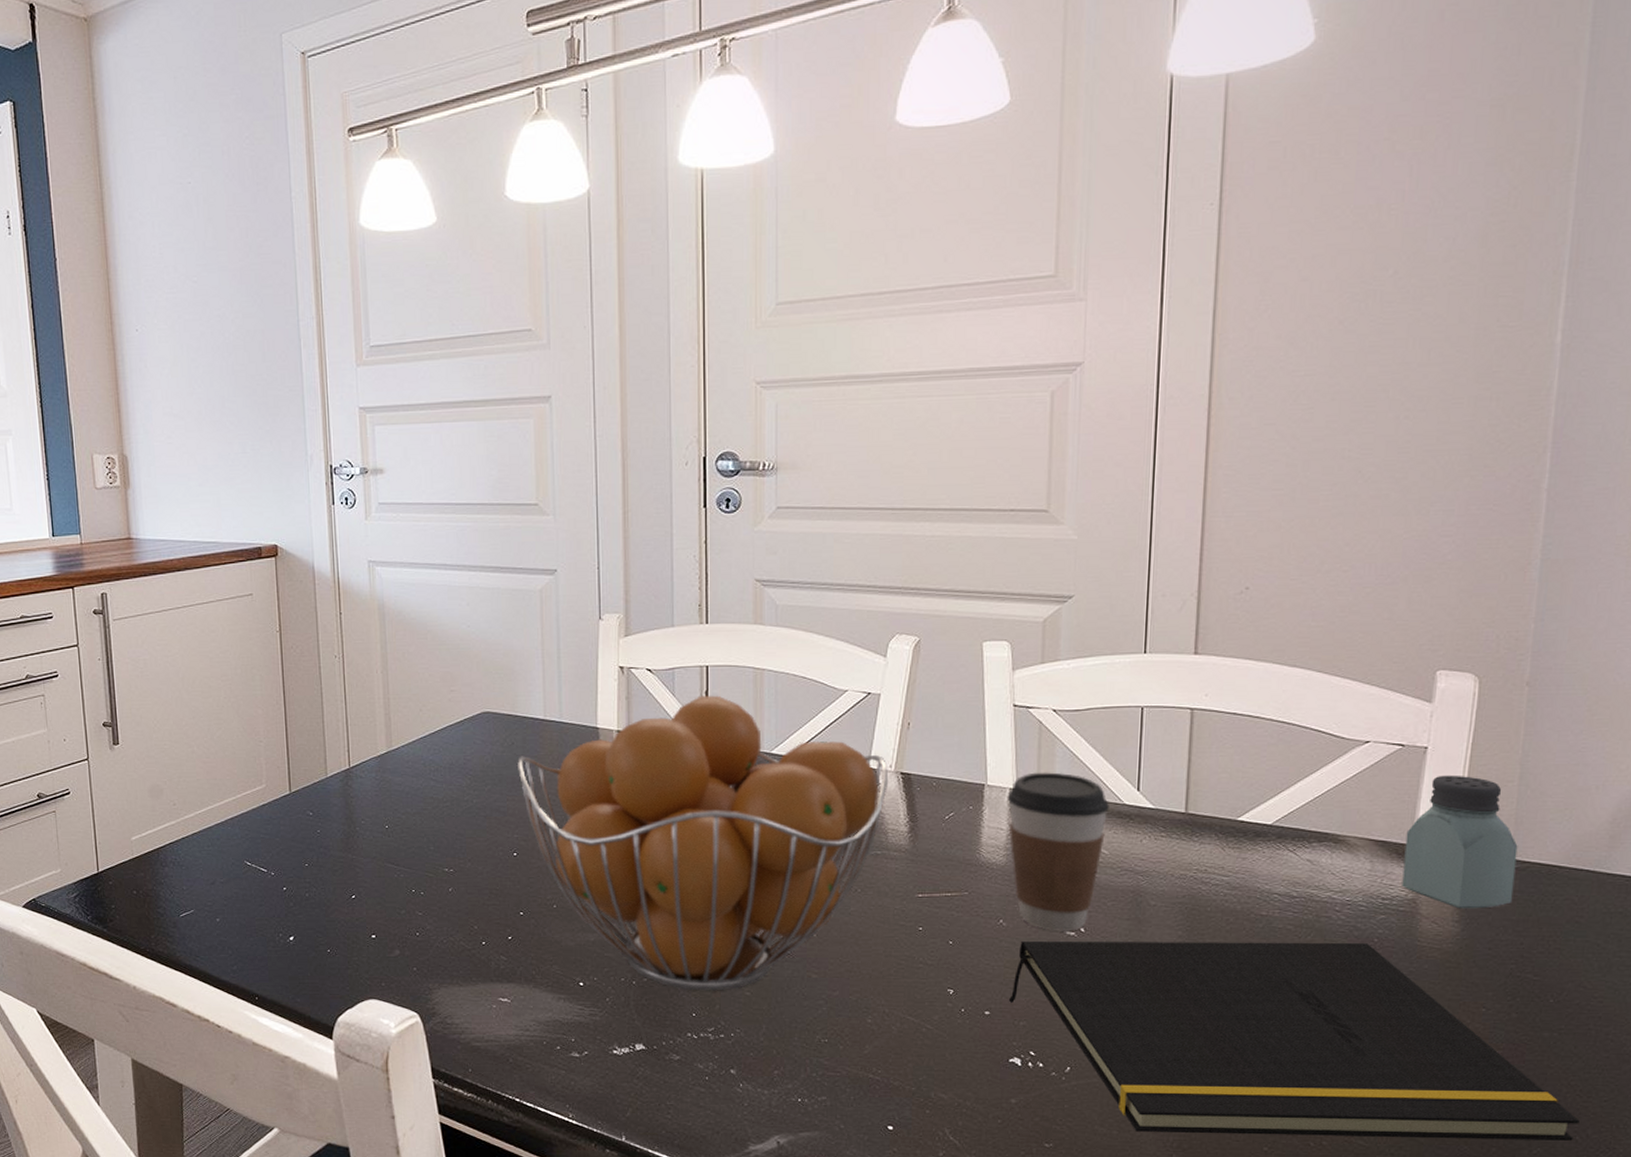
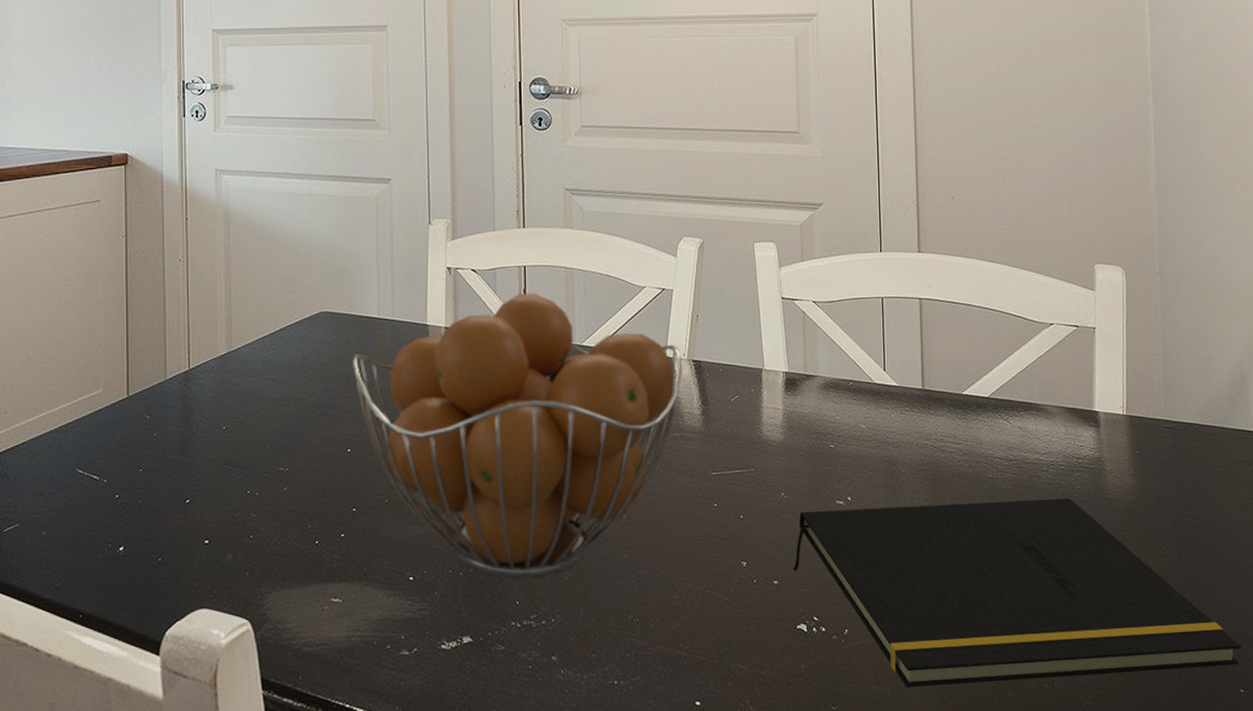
coffee cup: present [1007,772,1109,933] -> none [781,356,863,502]
saltshaker: present [1402,775,1518,909] -> none [1088,350,1170,464]

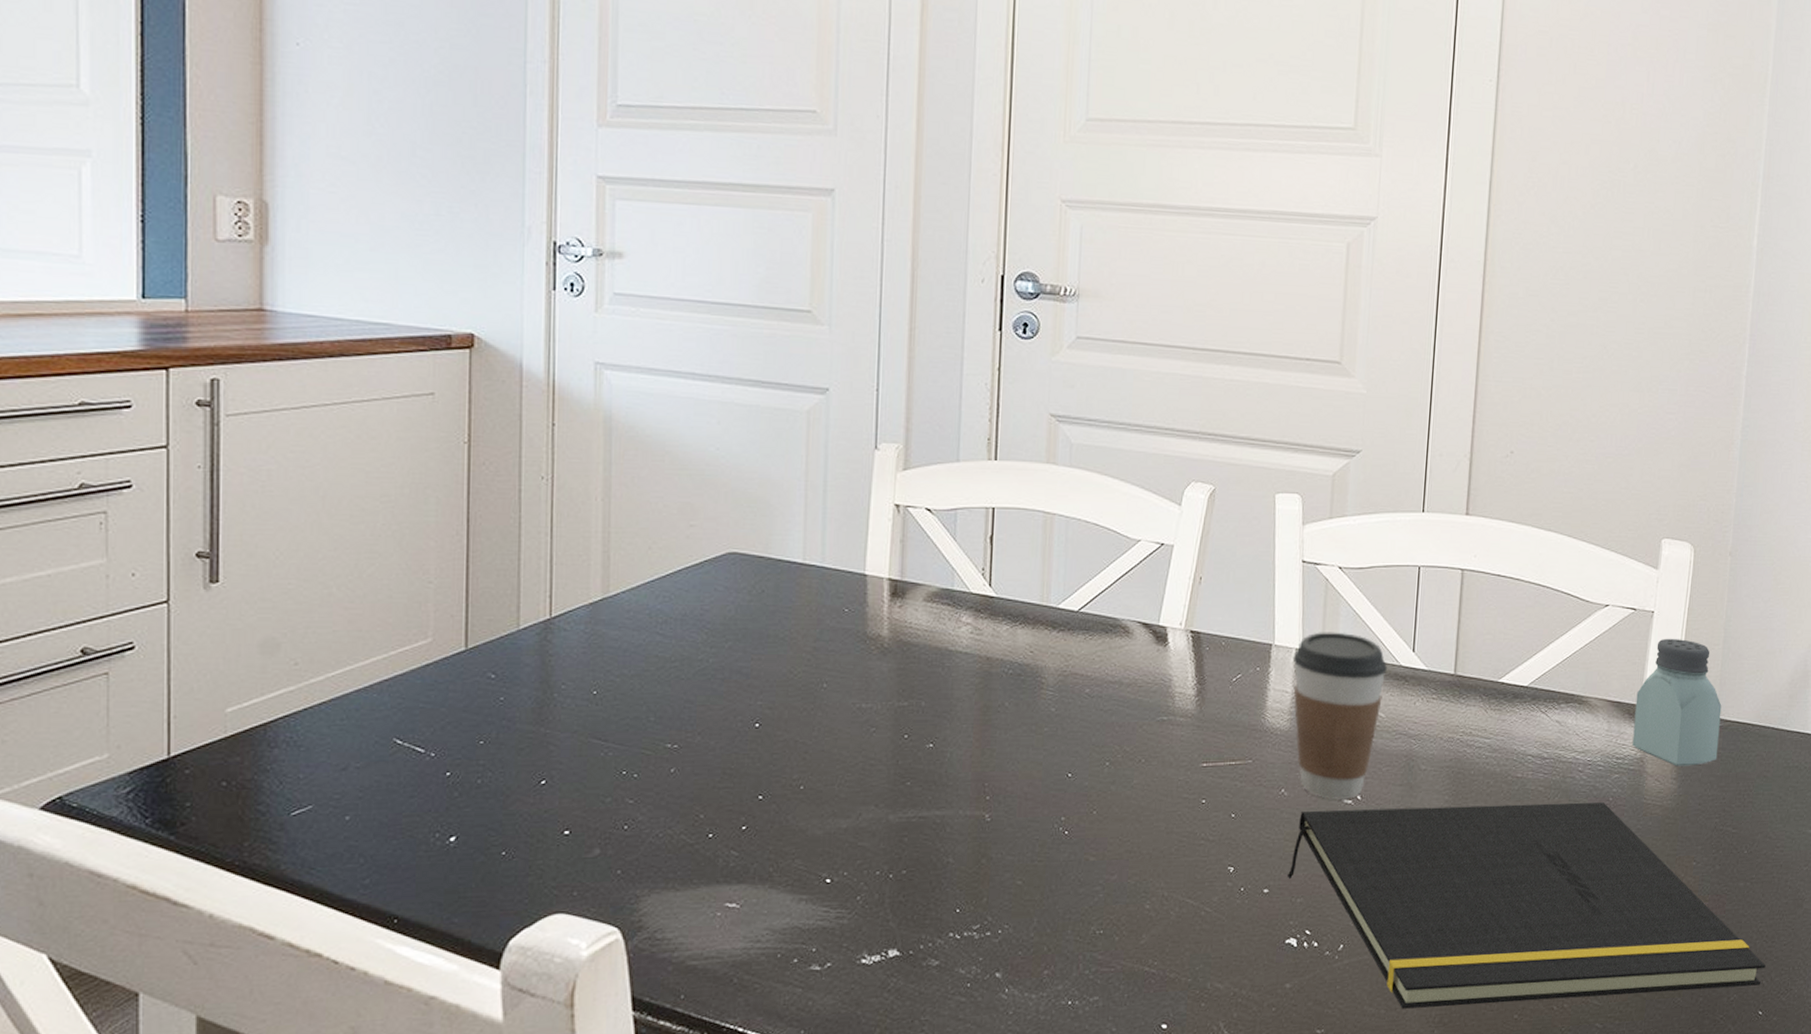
fruit basket: present [351,293,683,579] -> none [766,541,1179,883]
coffee cup: none [781,356,863,502] -> present [1292,632,1387,801]
saltshaker: none [1088,350,1170,464] -> present [1632,638,1722,767]

